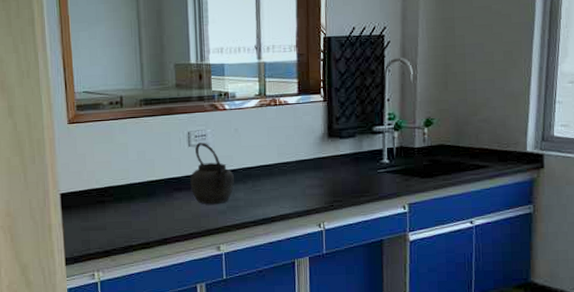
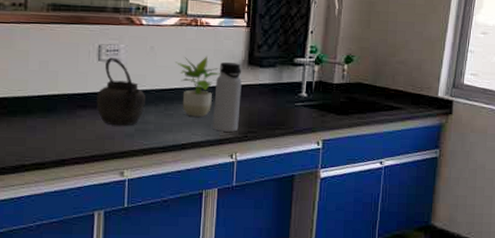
potted plant: none [259,132,303,191] -> present [175,56,221,117]
water bottle: none [298,136,324,203] -> present [213,62,242,132]

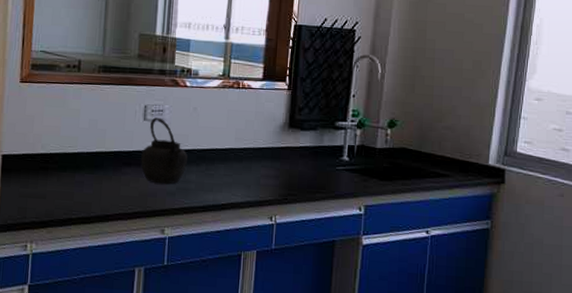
potted plant: present [175,56,221,117] -> none [217,117,262,178]
water bottle: present [213,62,242,132] -> none [253,124,282,194]

